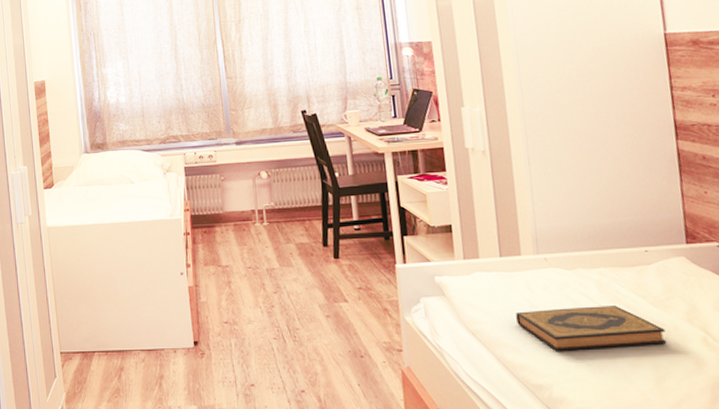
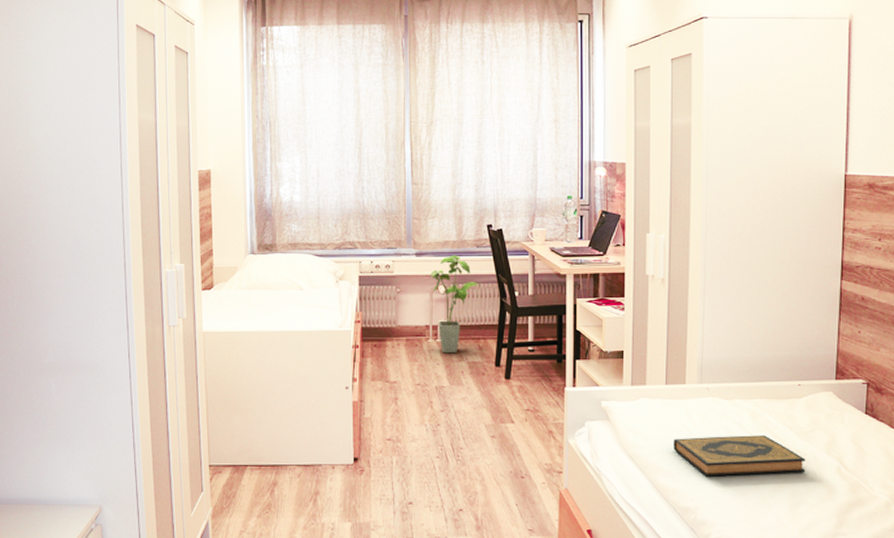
house plant: none [250,141,301,236] -> present [429,255,481,354]

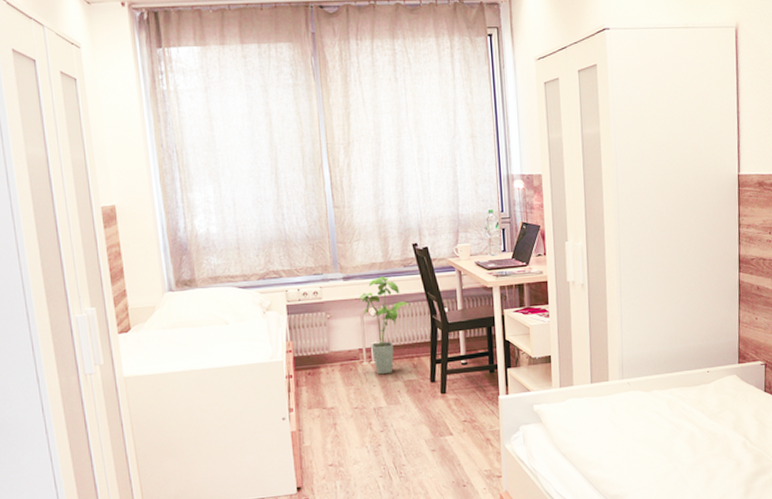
hardback book: present [674,435,806,477] -> none [601,420,717,464]

